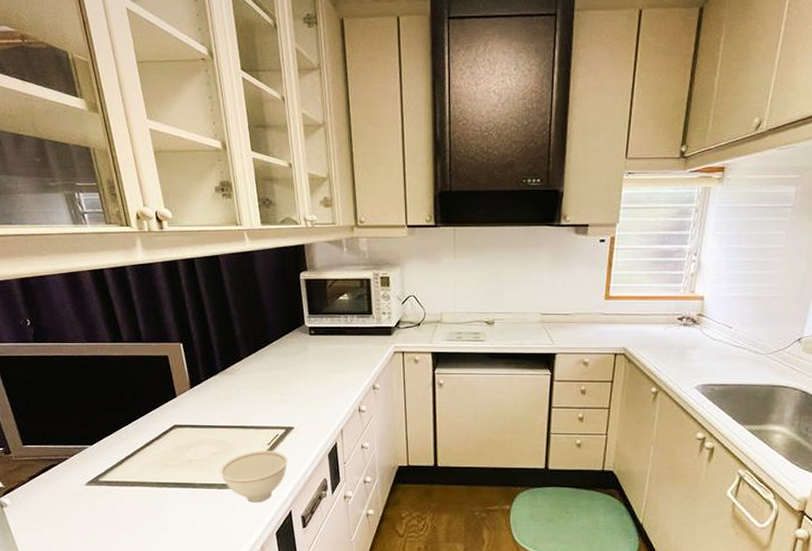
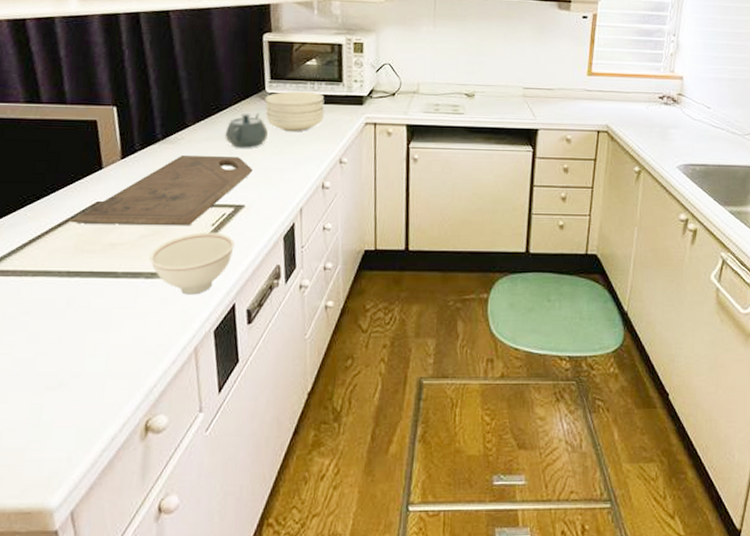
cutting board: none [155,385,298,444] -> present [70,156,253,225]
teapot: none [273,345,310,377] -> present [225,113,269,148]
bowl: none [305,324,358,362] -> present [264,91,325,132]

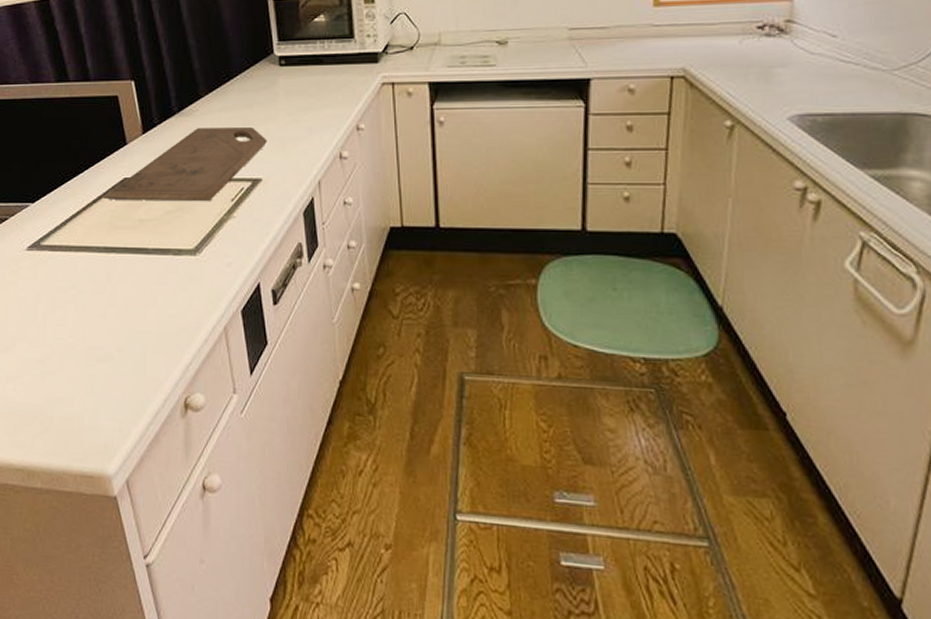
bowl: present [149,232,235,295] -> none [176,208,255,273]
teapot: present [225,113,269,148] -> none [237,79,281,117]
bowl: present [264,91,325,132] -> none [274,51,338,98]

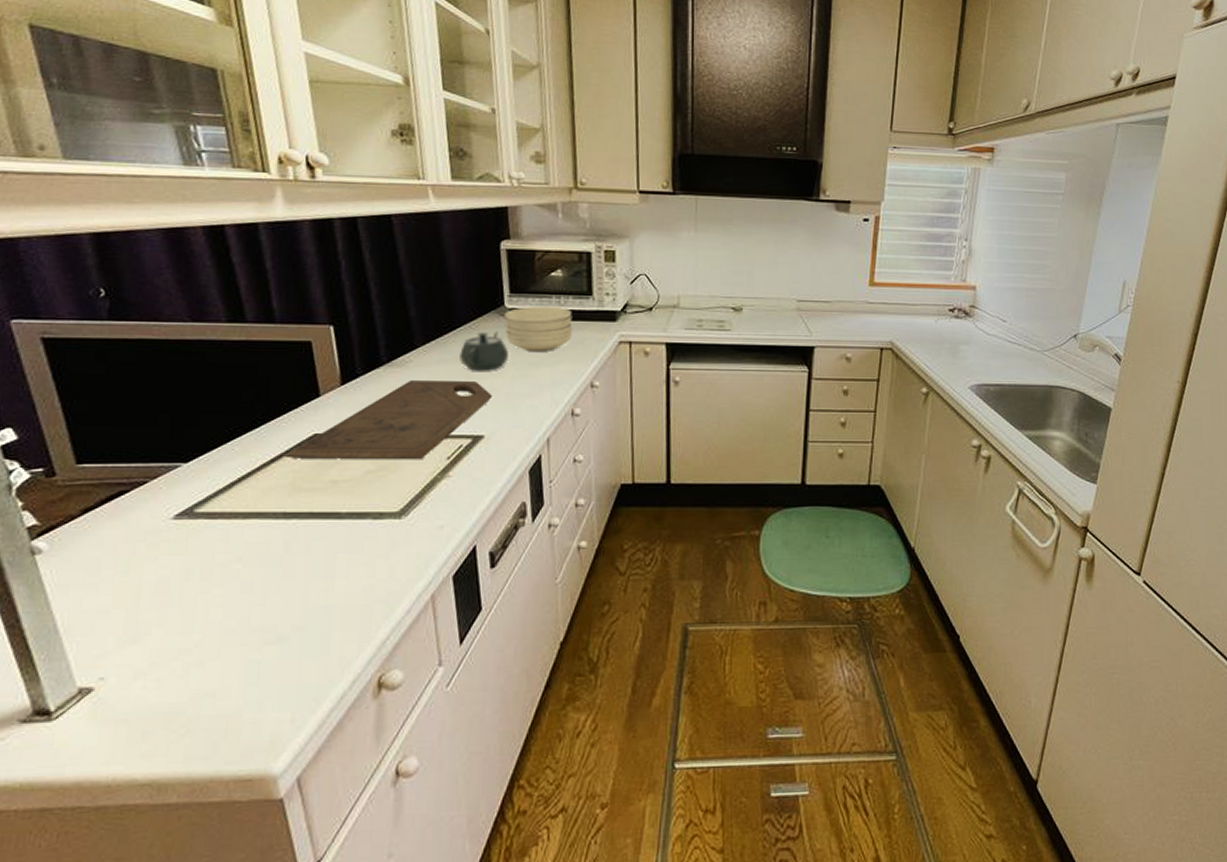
teapot: none [237,79,281,117] -> present [459,331,510,371]
bowl: none [274,51,338,98] -> present [504,306,573,353]

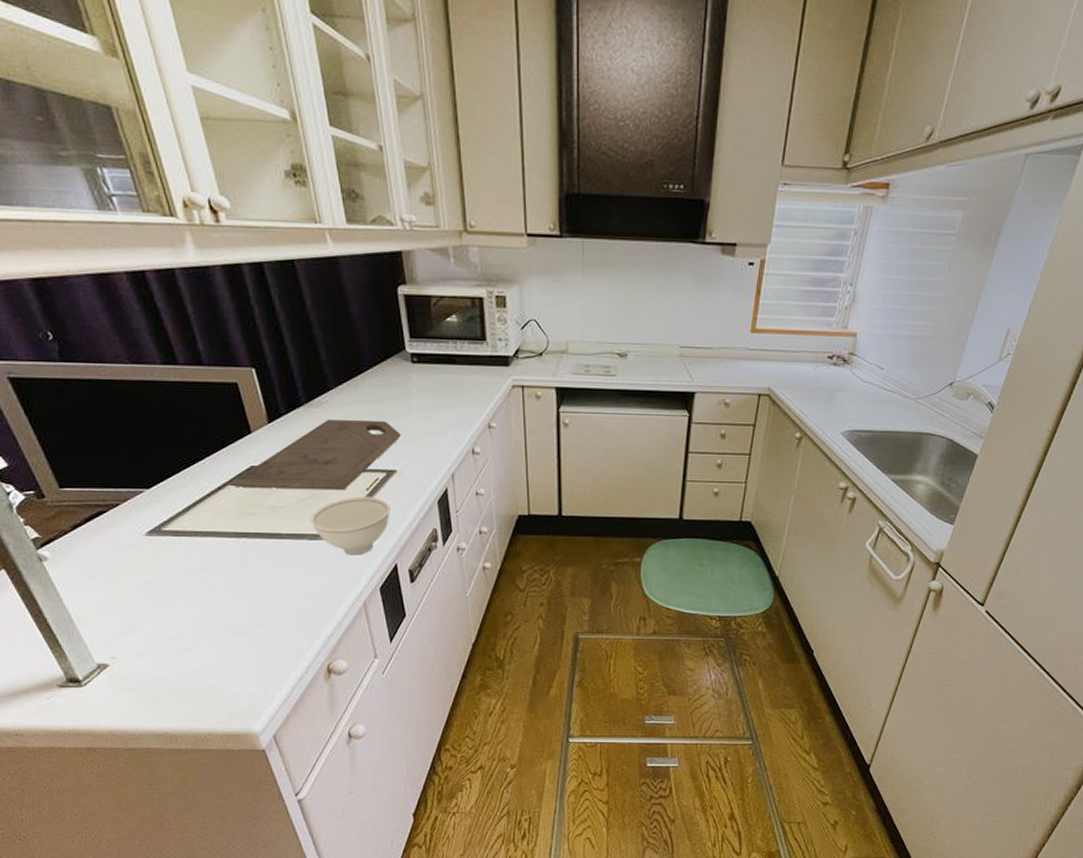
bowl: none [377,466,474,537] -> present [310,496,390,555]
teapot: present [459,331,510,371] -> none [369,375,414,412]
bowl: present [504,306,573,353] -> none [406,350,470,395]

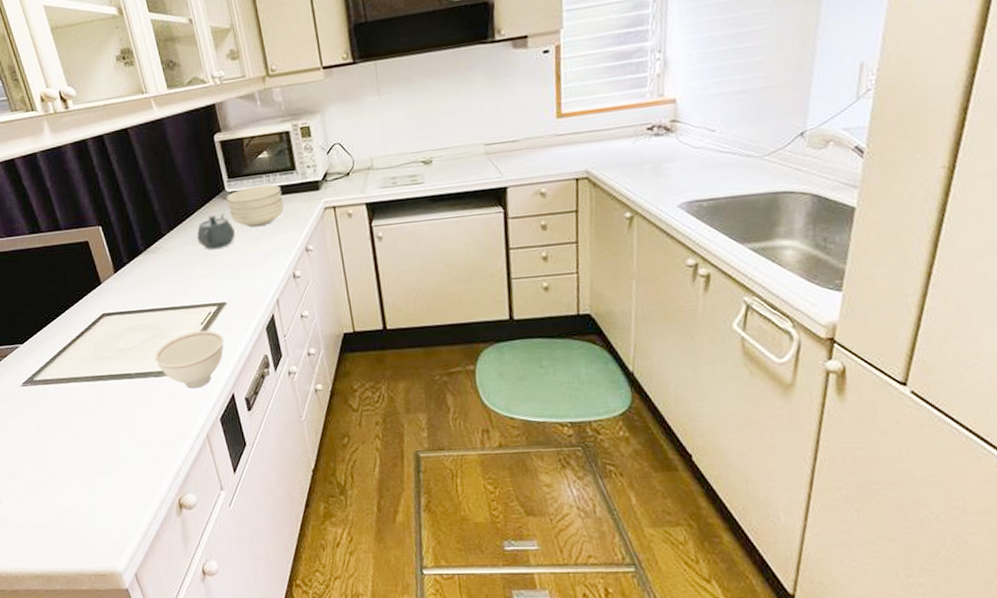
cutting board: present [228,420,401,489] -> none [85,258,227,335]
teapot: none [369,375,414,412] -> present [197,213,236,249]
bowl: none [406,350,470,395] -> present [226,184,284,227]

